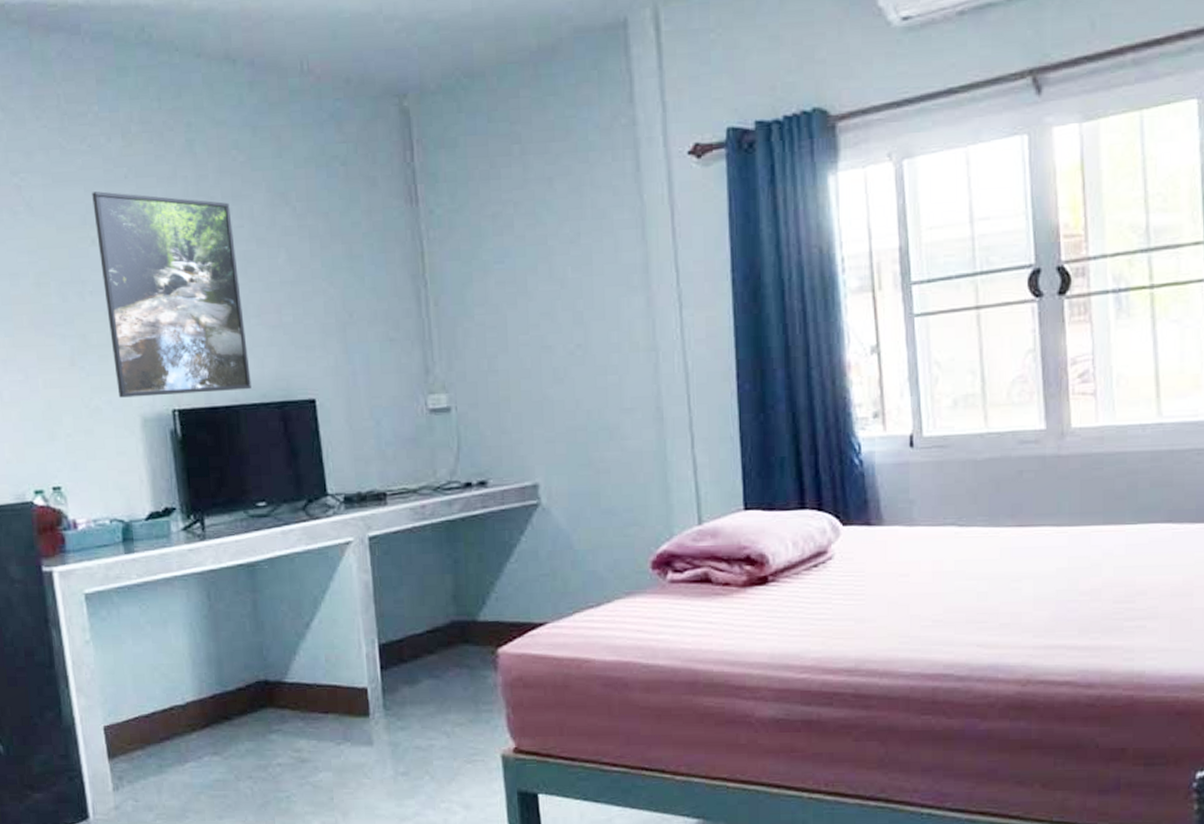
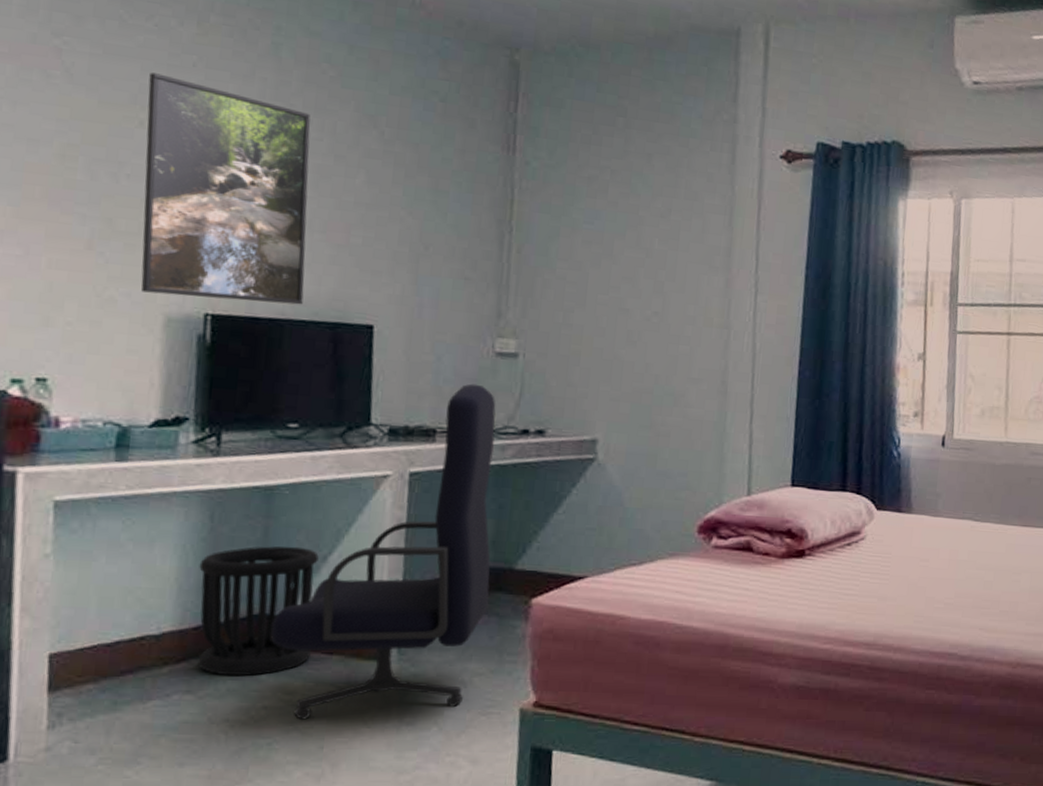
wastebasket: none [206,616,310,738] -> present [197,546,319,677]
office chair: none [273,443,458,774] -> present [271,383,496,720]

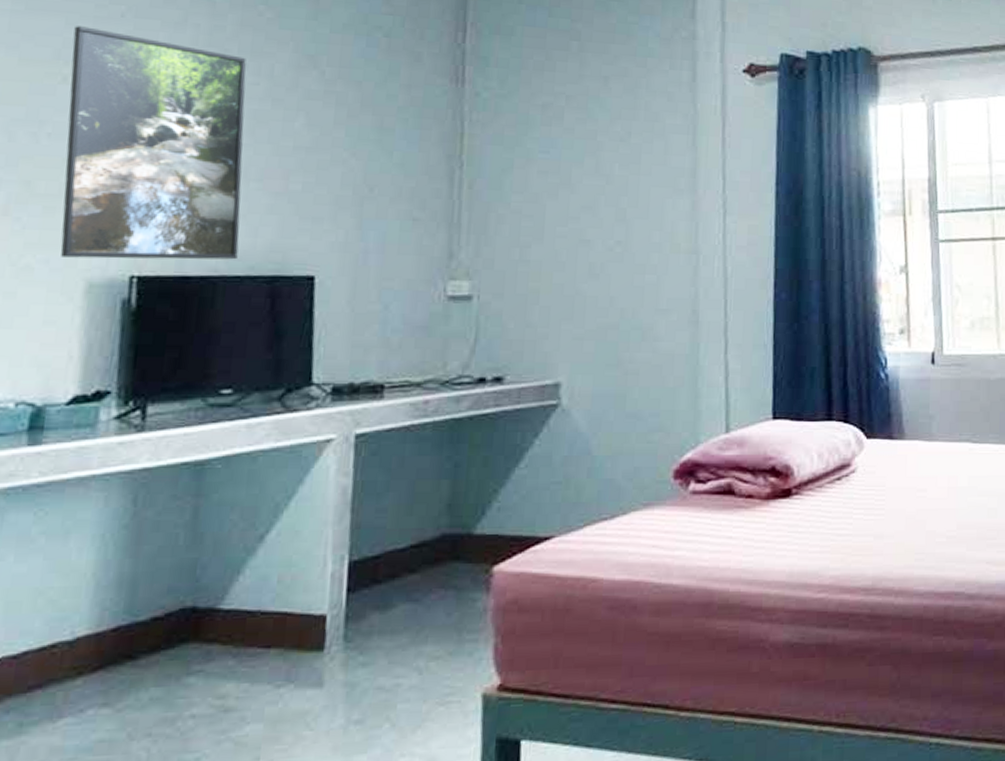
wastebasket: present [197,546,319,677] -> none [116,527,255,683]
office chair: present [271,383,496,720] -> none [200,332,449,727]

